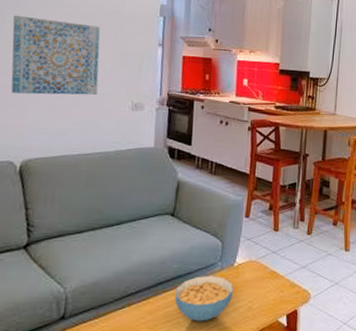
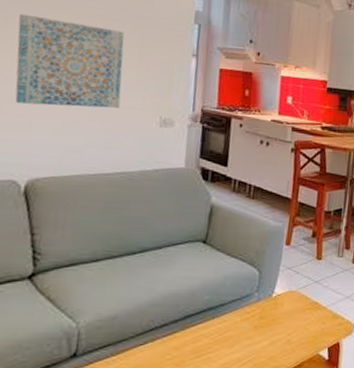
cereal bowl: present [175,275,233,321] -> none [205,307,271,357]

